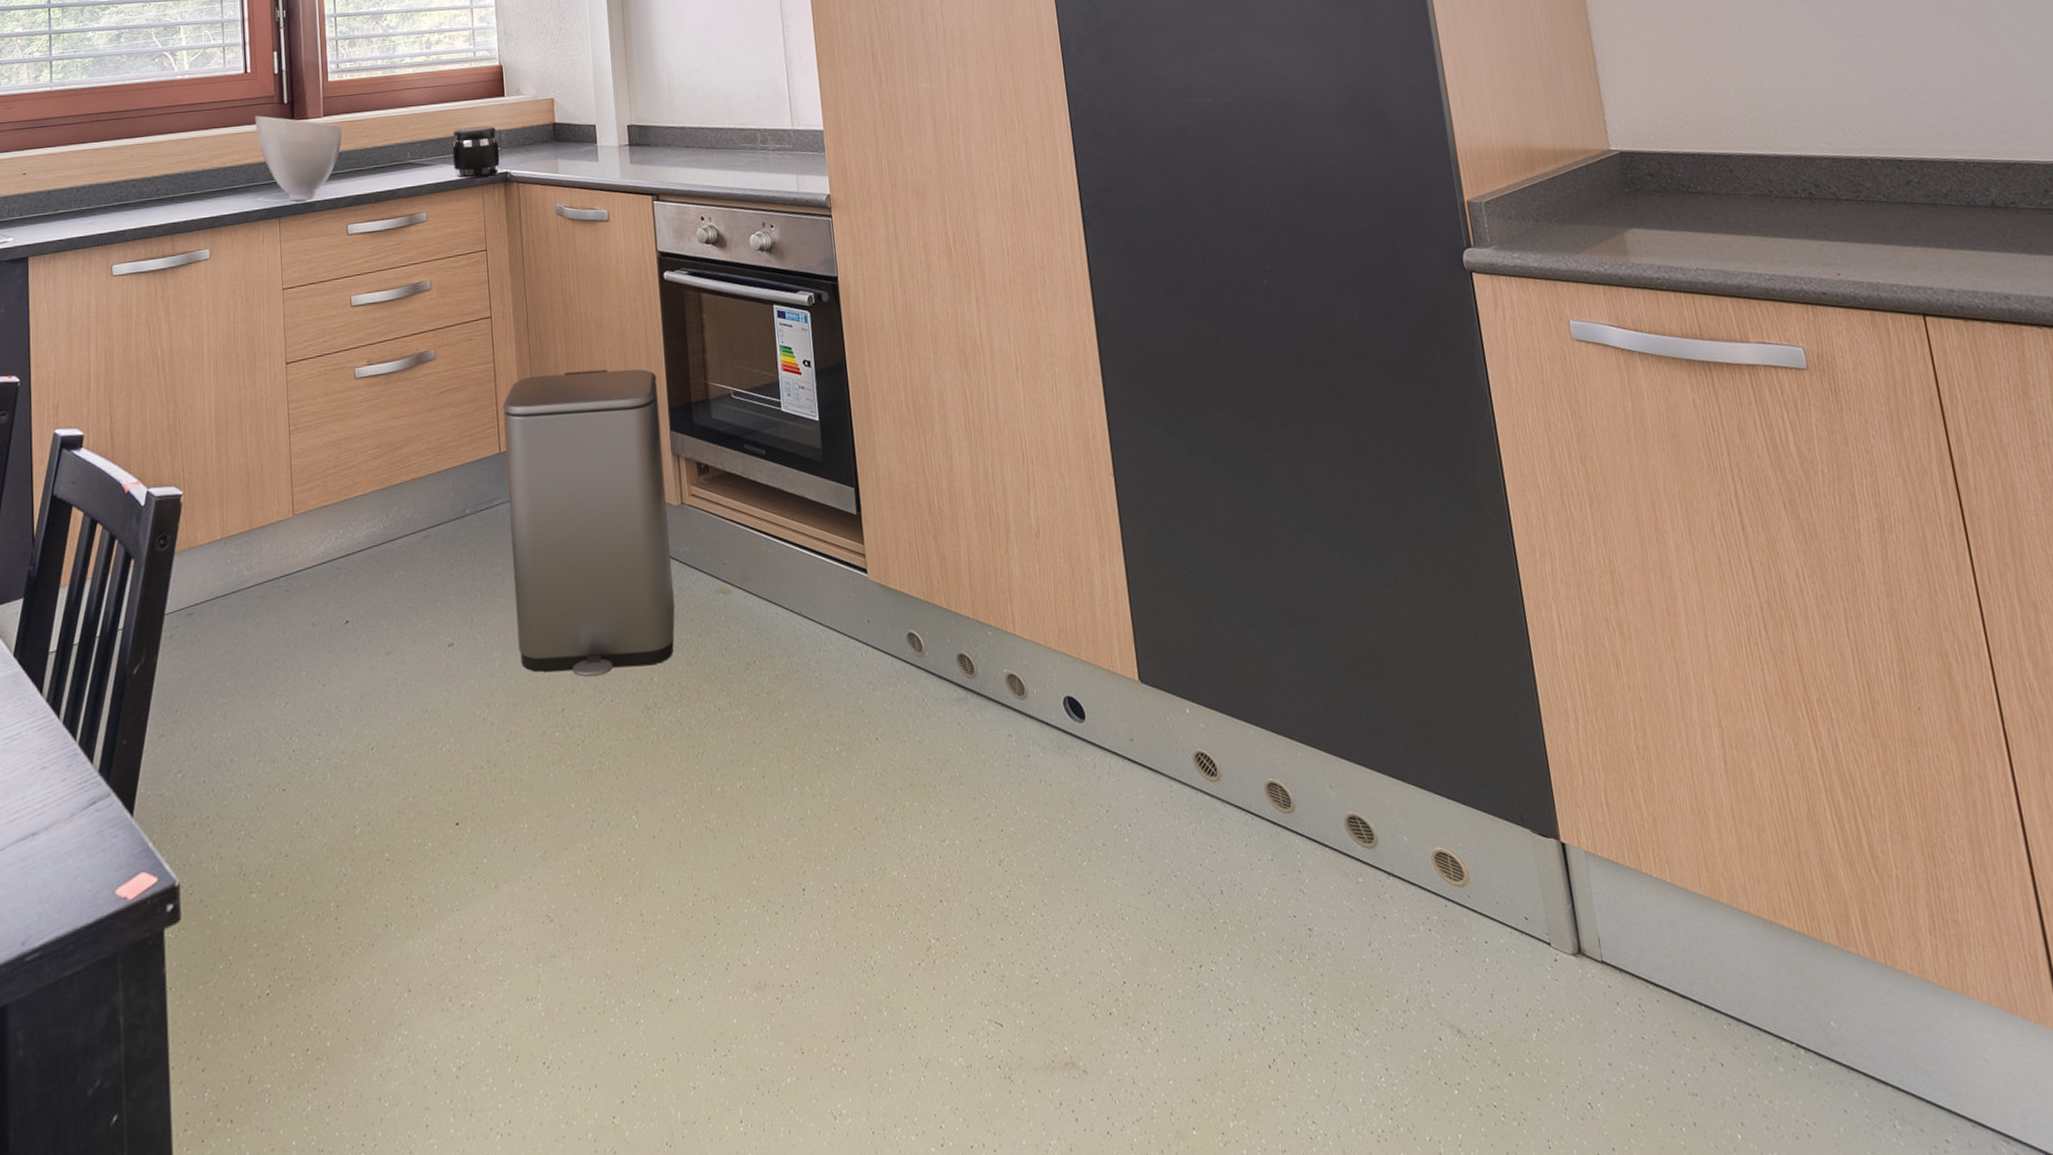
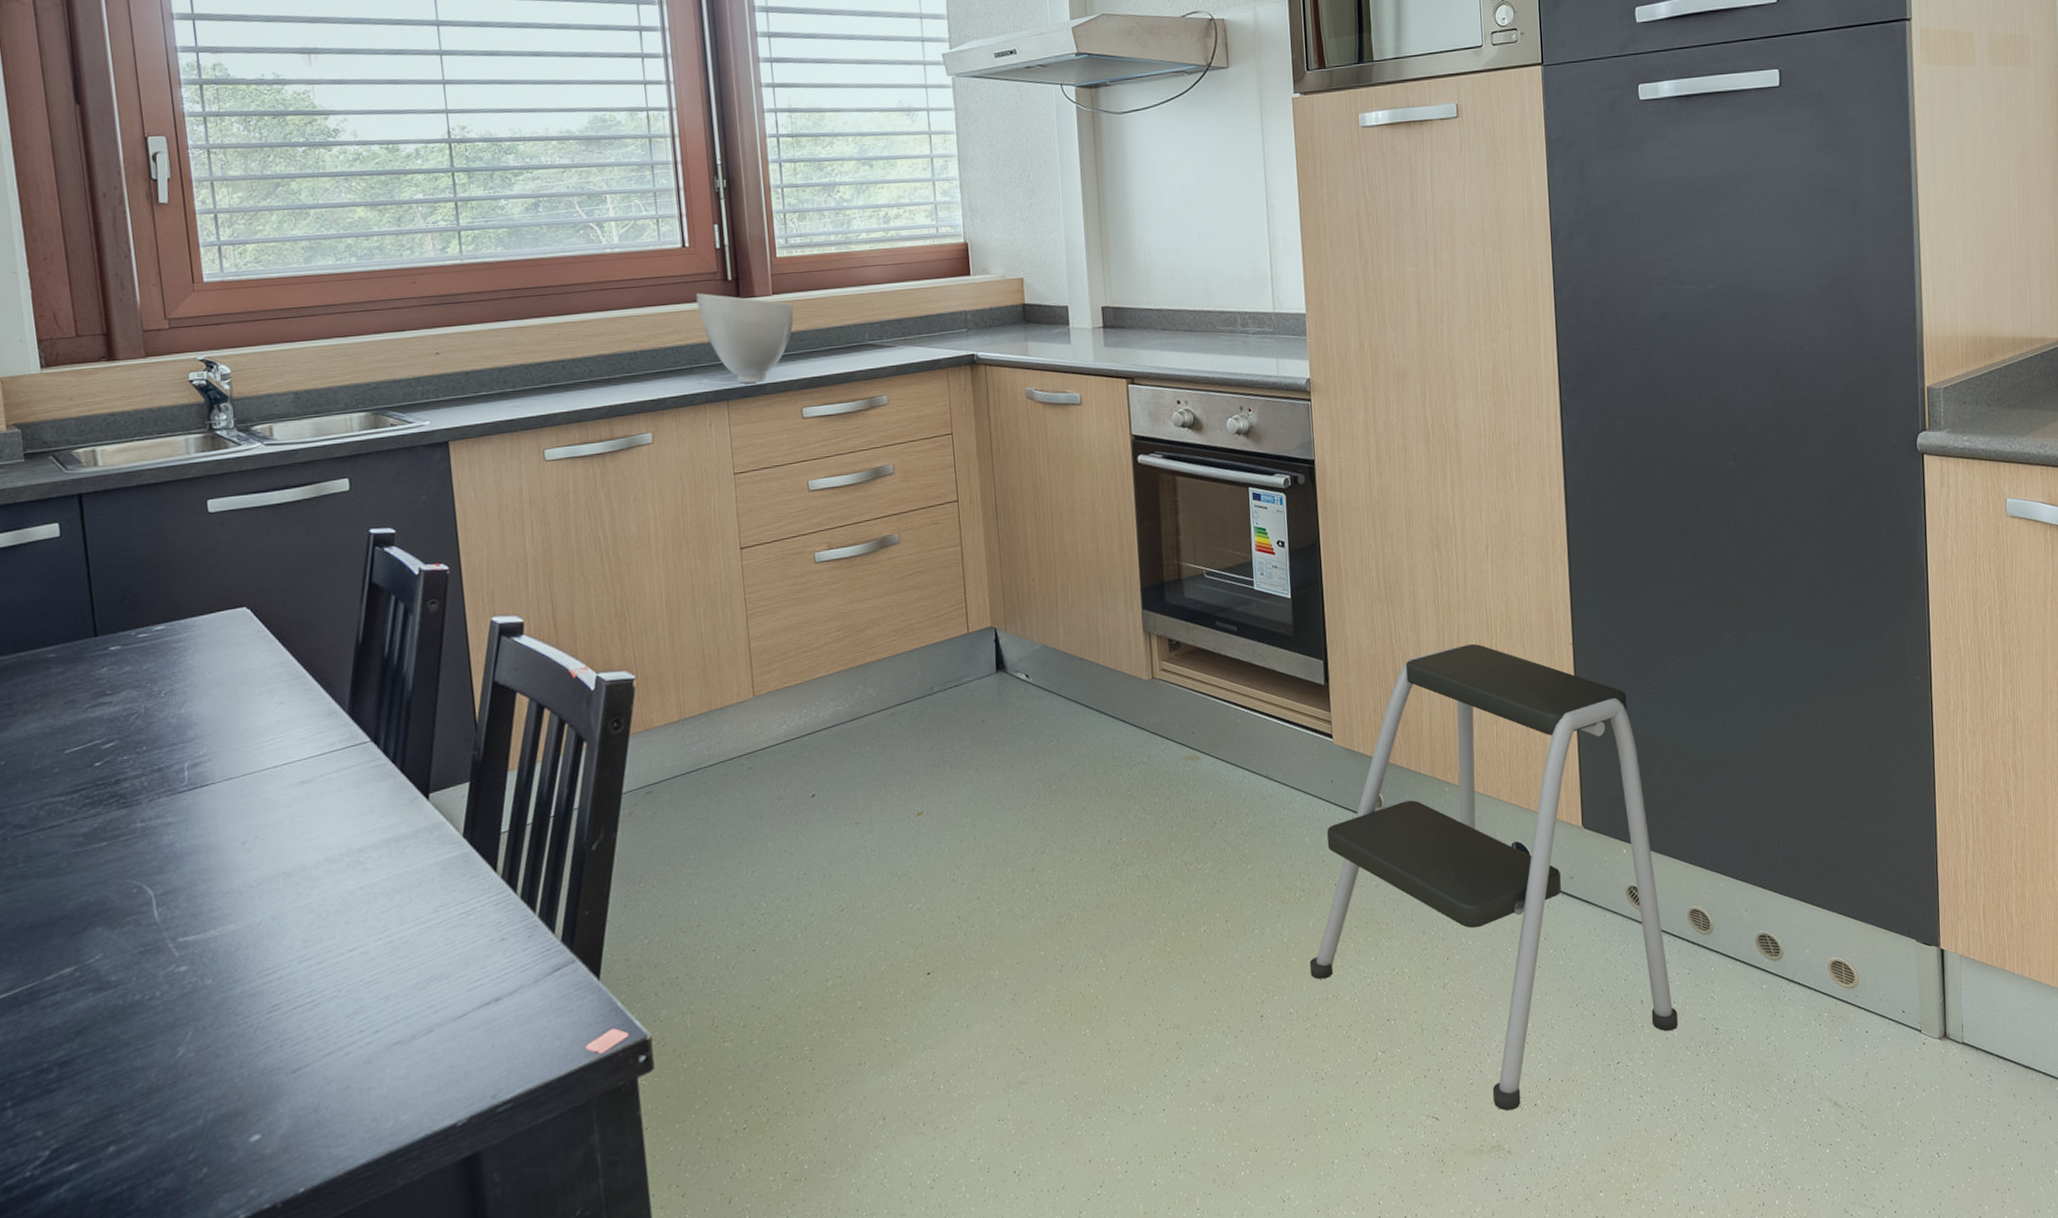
jar: present [452,126,500,179] -> none [914,306,966,361]
pedal bin: present [502,369,675,677] -> none [970,550,1144,839]
step stool: none [852,472,1266,1019] -> present [1309,643,1679,1111]

